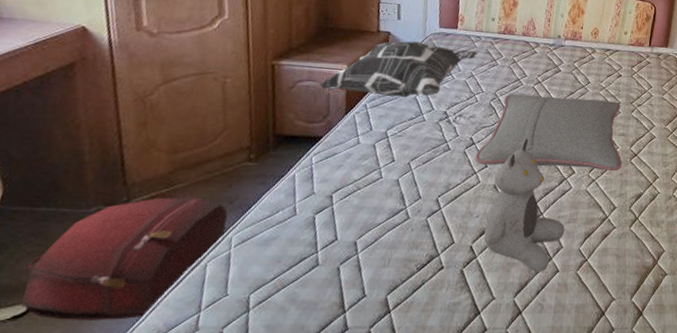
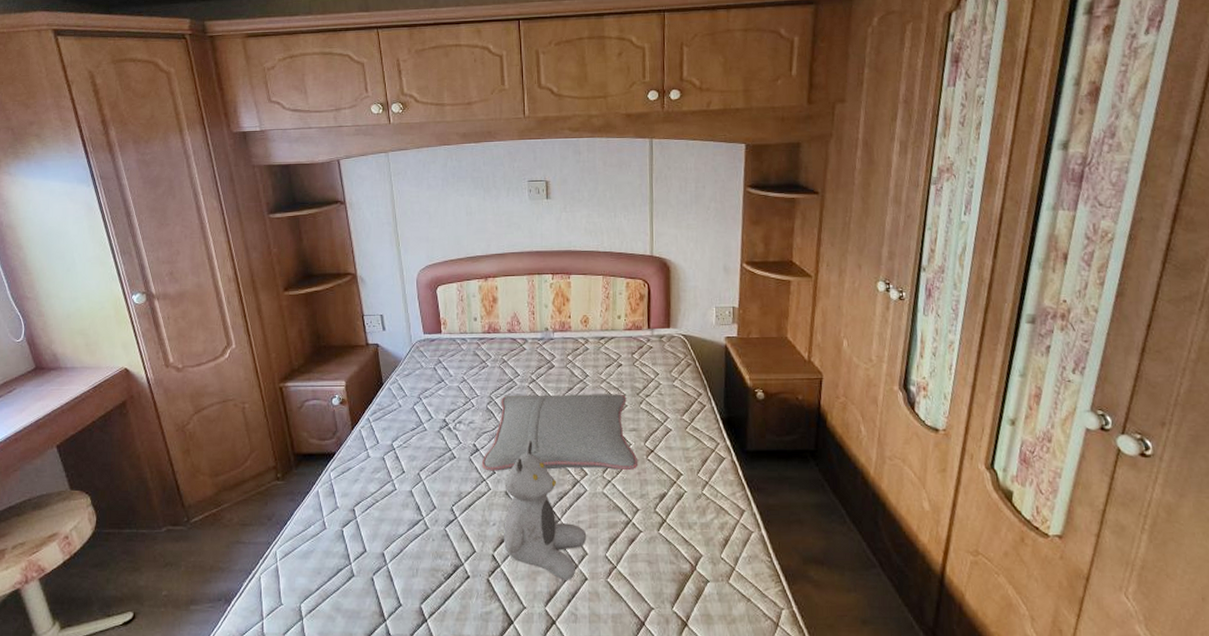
backpack: present [21,195,228,320] -> none [125,514,270,626]
decorative pillow: present [317,41,478,97] -> none [322,350,465,408]

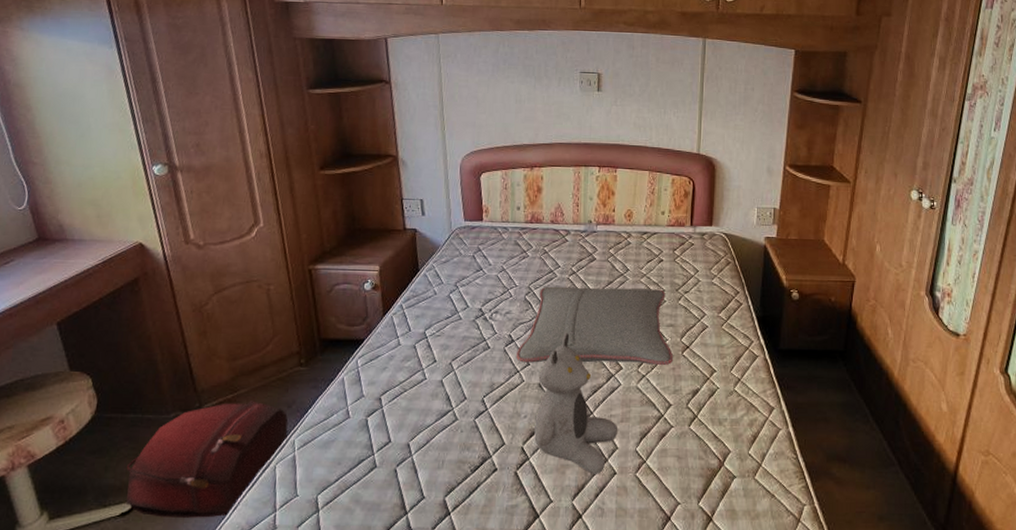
backpack: none [125,514,270,626] -> present [126,400,288,518]

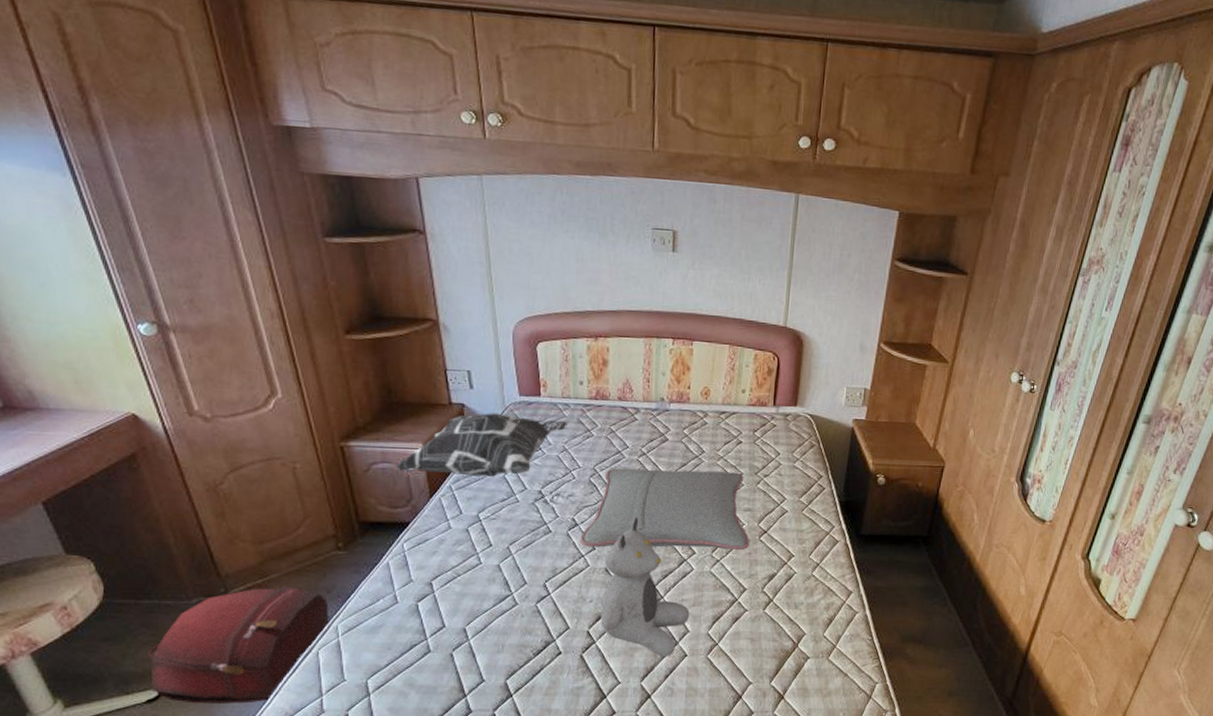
decorative pillow: none [353,237,506,296] -> present [393,413,568,477]

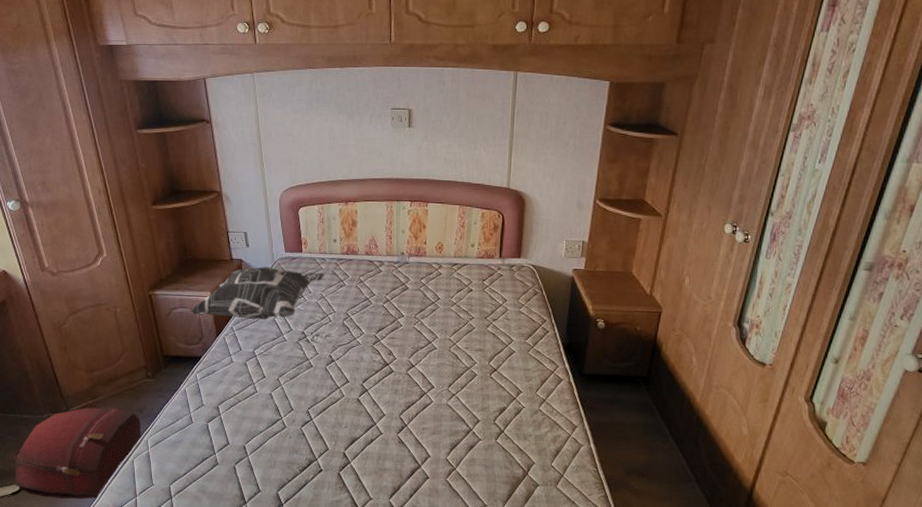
pillow: present [580,468,750,551] -> none [336,312,482,386]
teddy bear: present [601,516,690,657] -> none [354,354,431,478]

